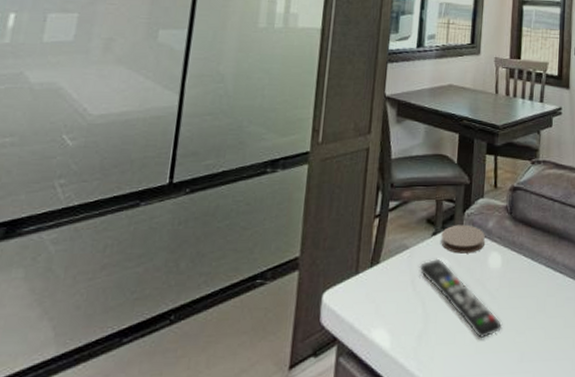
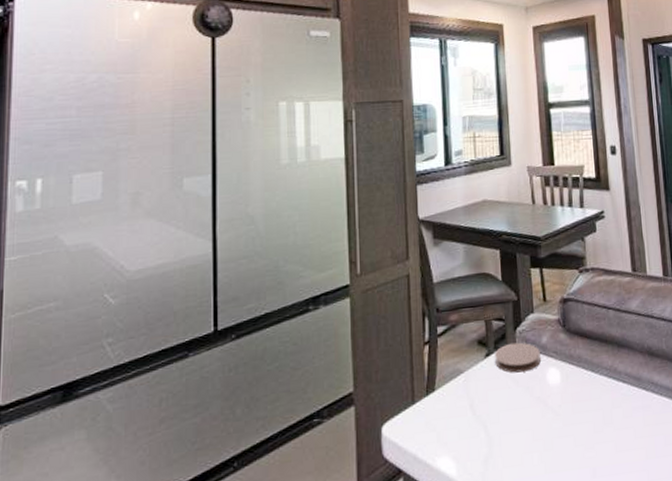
remote control: present [419,258,503,339] -> none [476,379,570,458]

